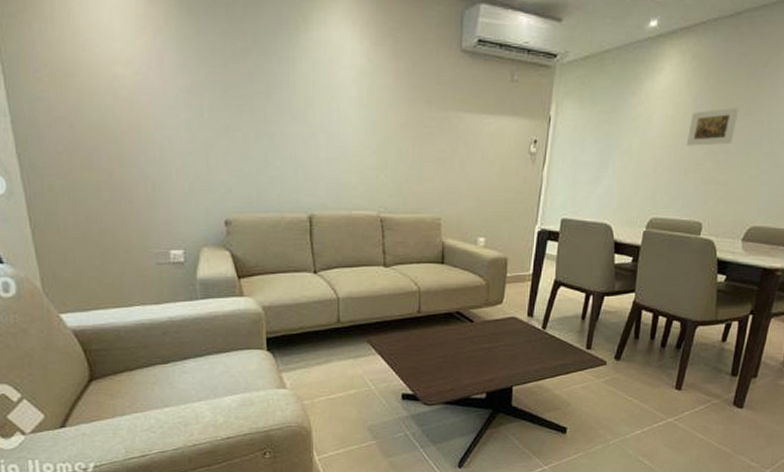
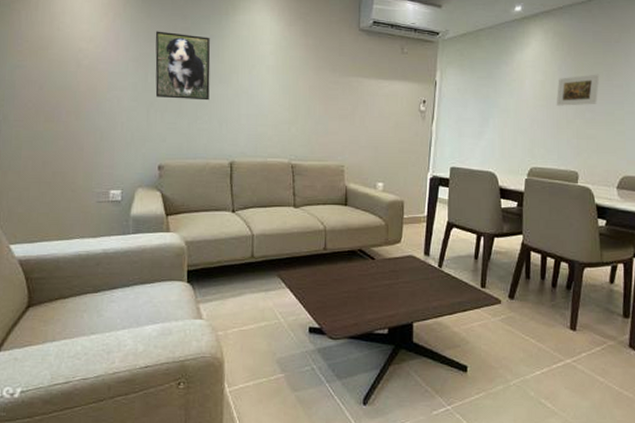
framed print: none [208,51,281,142] -> present [155,31,211,101]

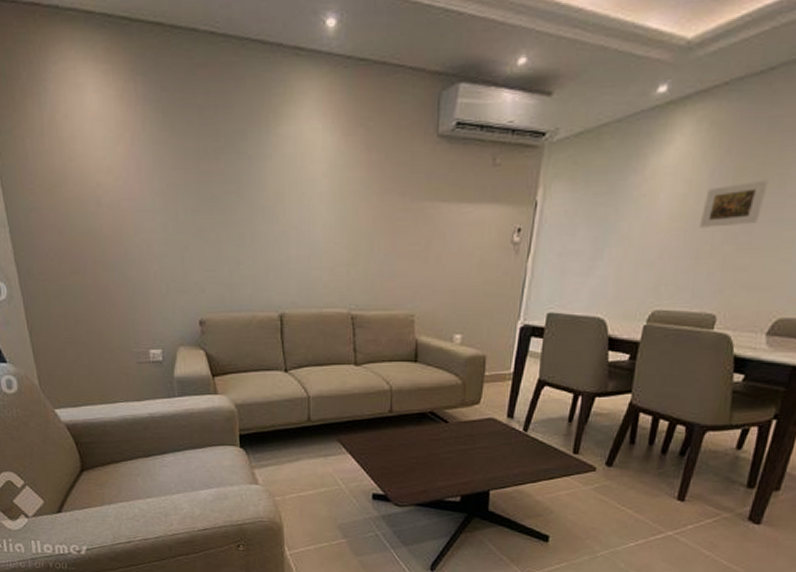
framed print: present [155,31,211,101] -> none [182,153,252,241]

